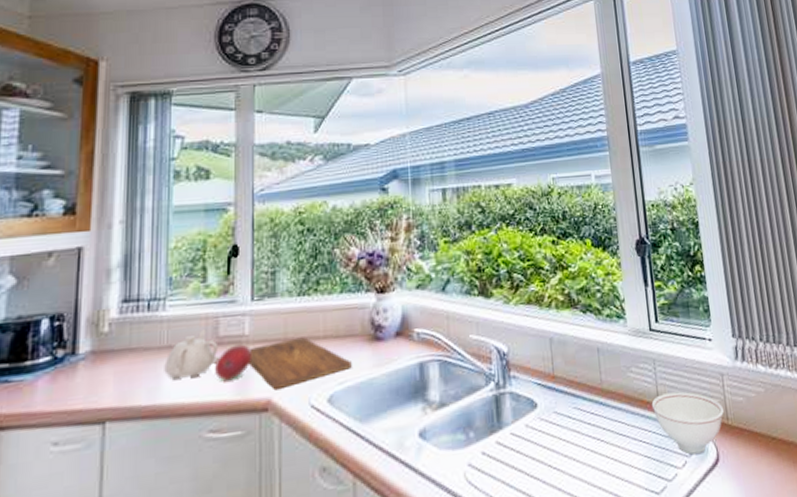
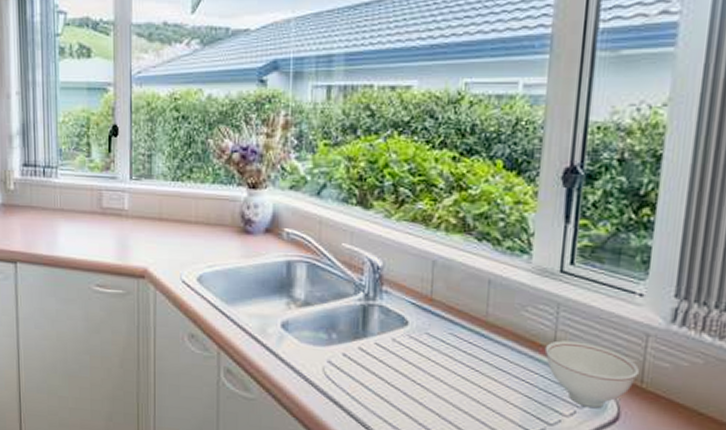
teapot: present [164,329,219,381] -> none [59,199,103,240]
fruit: present [215,344,253,380] -> none [100,217,131,246]
cutting board: present [249,337,352,391] -> none [128,219,221,262]

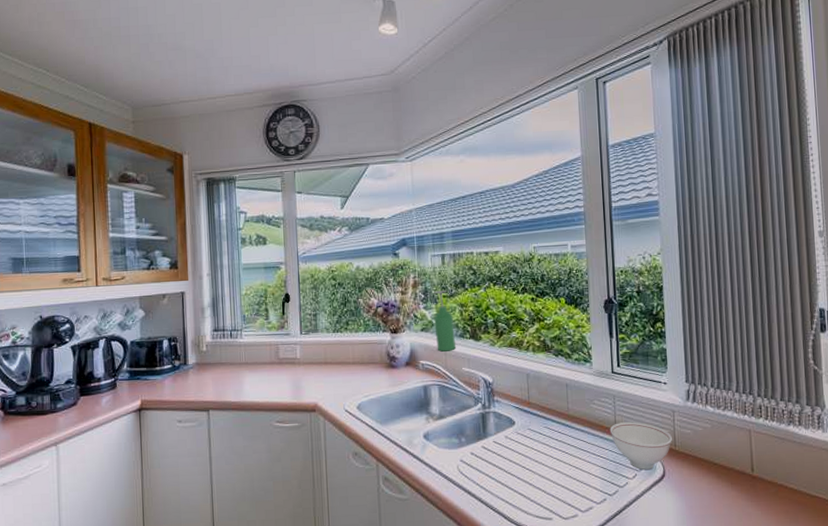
soap dispenser: none [308,135,336,219] -> present [434,290,455,352]

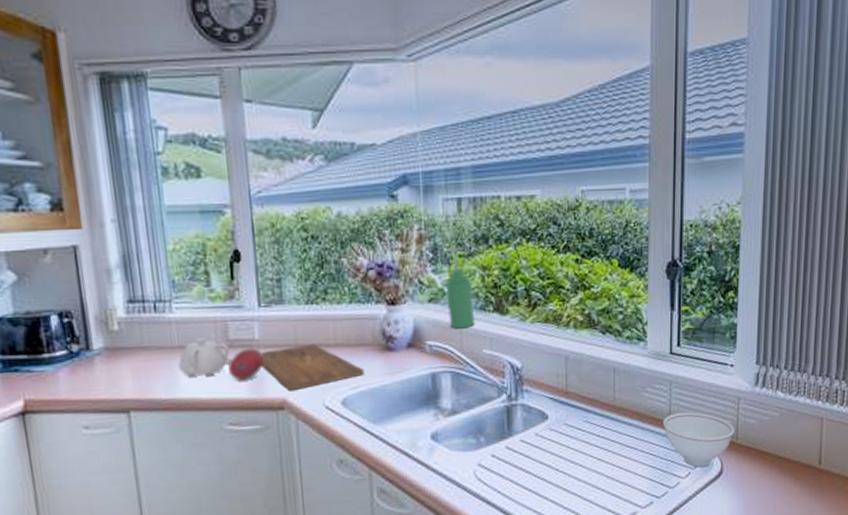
teapot: none [244,353,280,386] -> present [178,332,231,378]
fruit: none [278,364,303,388] -> present [228,347,265,380]
cutting board: none [301,362,374,398] -> present [261,344,364,392]

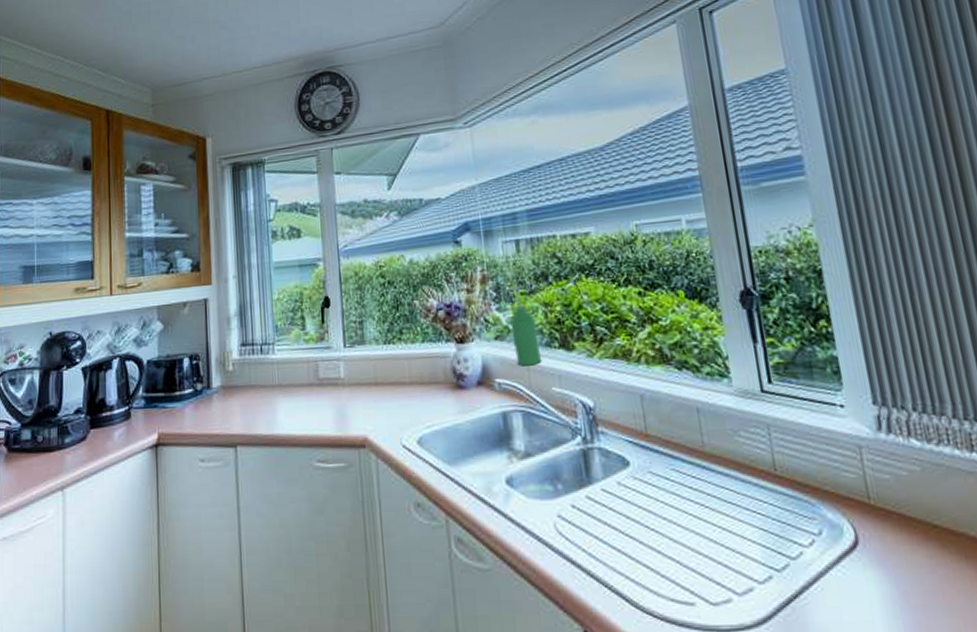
teapot: present [178,332,231,378] -> none [277,372,321,415]
fruit: present [228,347,265,380] -> none [318,386,349,417]
cutting board: present [261,344,364,392] -> none [345,382,437,430]
bowl: present [662,412,735,468] -> none [766,462,864,535]

